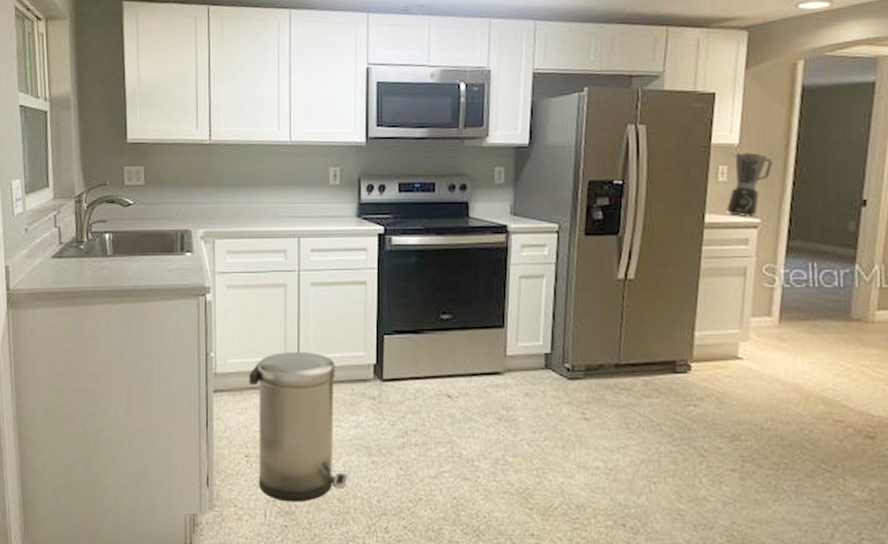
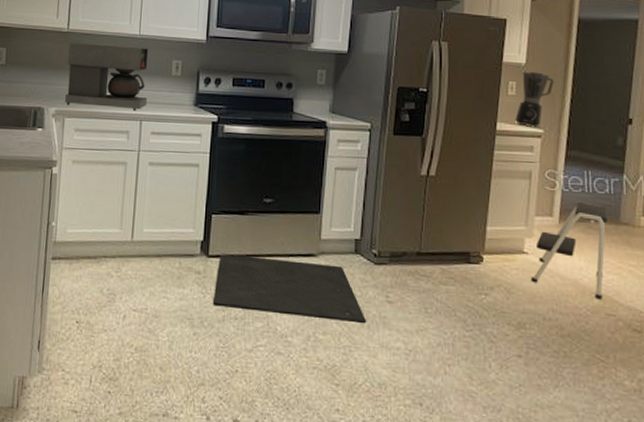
coffee maker: none [212,154,305,227] -> present [64,41,149,111]
pedal bin: present [249,351,347,502] -> none [85,224,170,369]
door mat: none [391,376,562,443] -> present [214,253,367,323]
step stool: none [746,298,837,405] -> present [530,201,609,299]

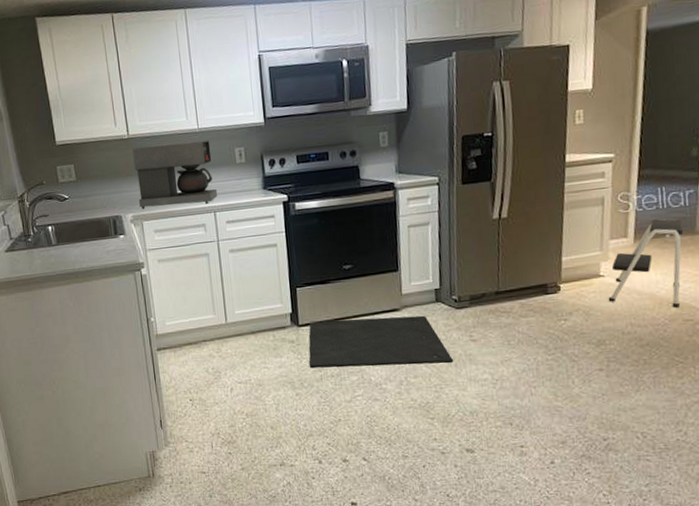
blender: present [515,72,554,127] -> none [584,95,623,153]

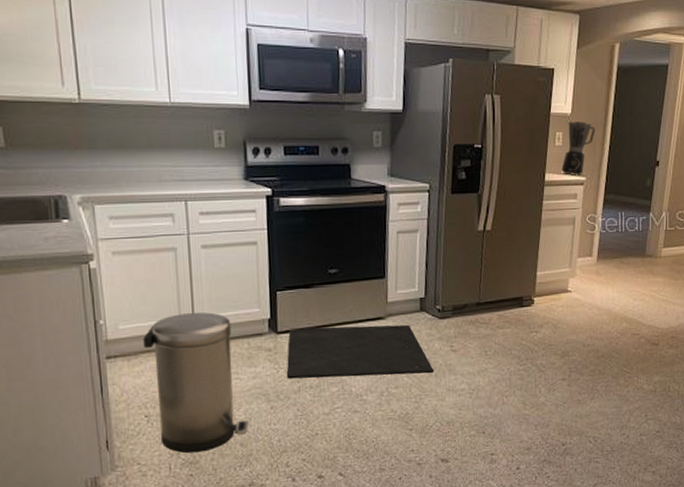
coffee maker: present [132,140,218,210] -> none [84,114,191,191]
pedal bin: none [185,308,277,434] -> present [143,312,248,453]
blender: none [584,95,623,153] -> present [561,122,595,175]
step stool: present [608,218,684,308] -> none [573,240,637,323]

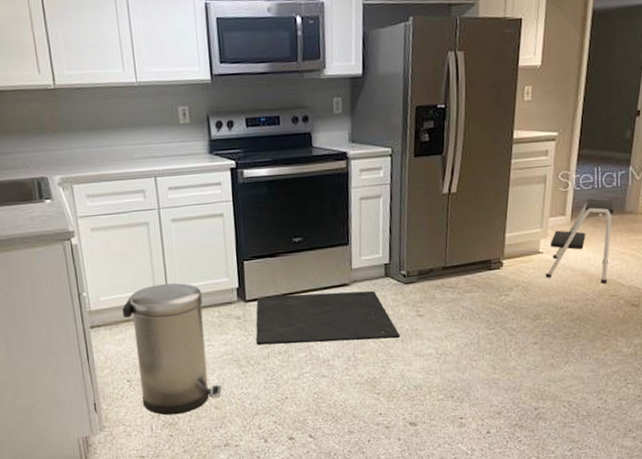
blender: present [561,122,595,175] -> none [531,73,568,131]
step stool: none [573,240,637,323] -> present [545,197,615,284]

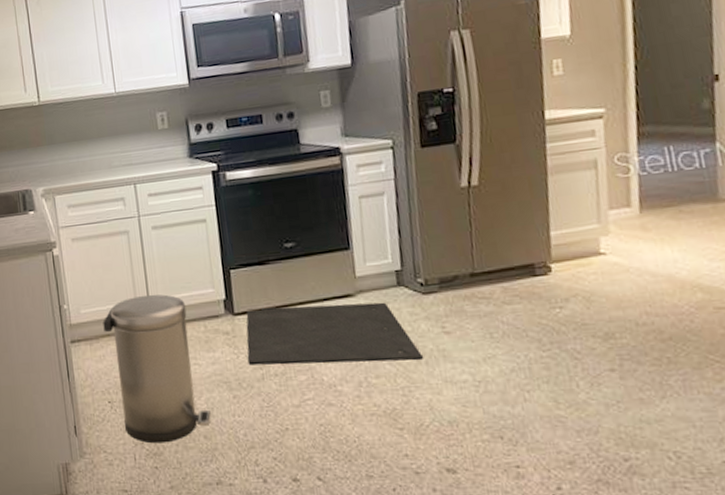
step stool: present [545,197,615,284] -> none [613,183,708,292]

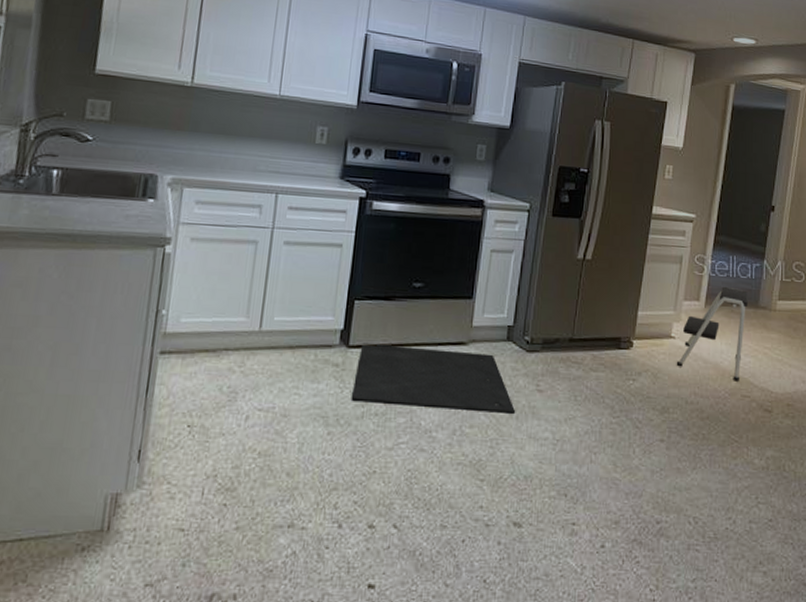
pedal bin: present [103,294,211,444] -> none [200,312,301,478]
step stool: none [613,183,708,292] -> present [676,286,749,381]

